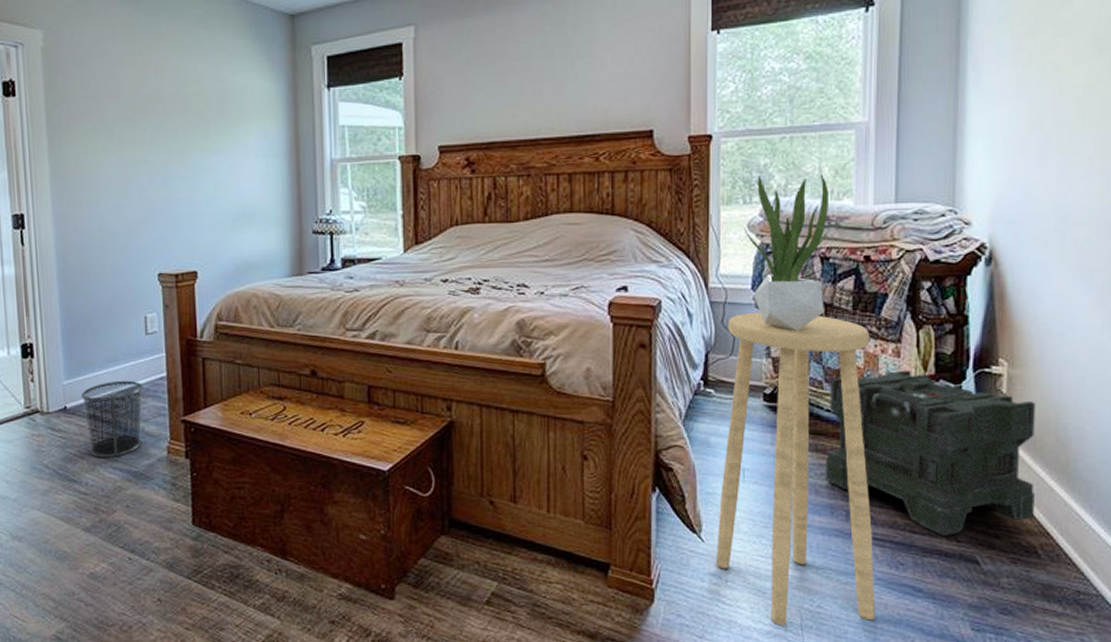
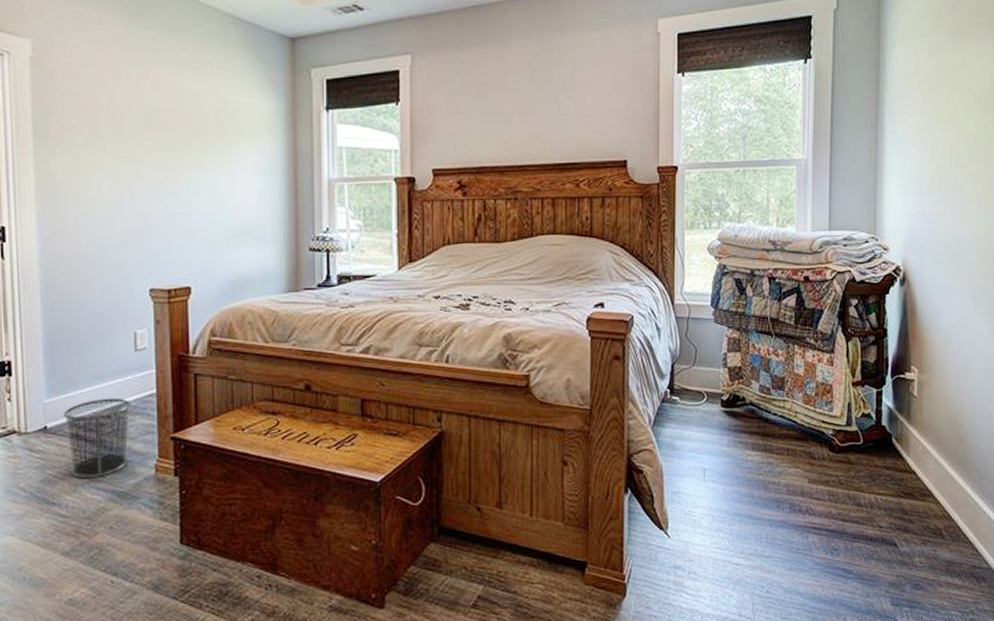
stool: present [716,312,875,625] -> none [681,326,814,611]
potted plant: present [744,173,830,332] -> none [705,203,776,344]
military equipment crate: present [826,369,1035,536] -> none [773,376,940,523]

